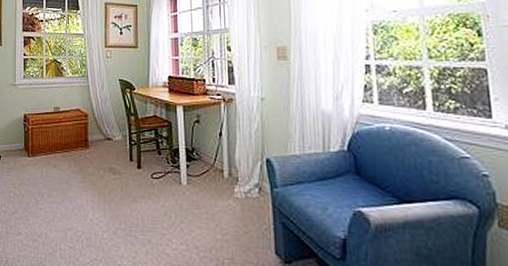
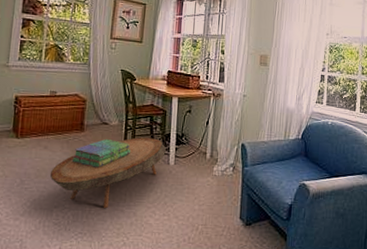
coffee table: none [61,153,176,233] -> present [49,137,166,208]
stack of books: none [80,155,138,188] -> present [71,138,131,168]

